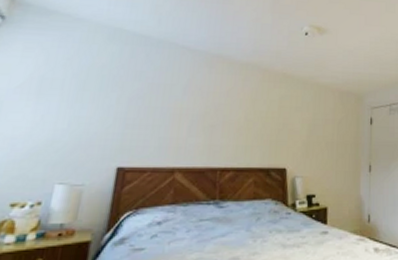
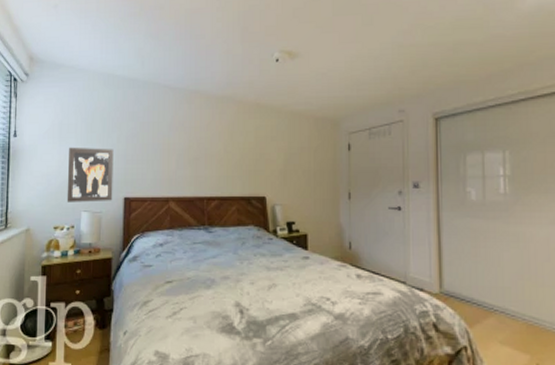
wall art: none [35,105,111,173] -> present [66,147,114,202]

